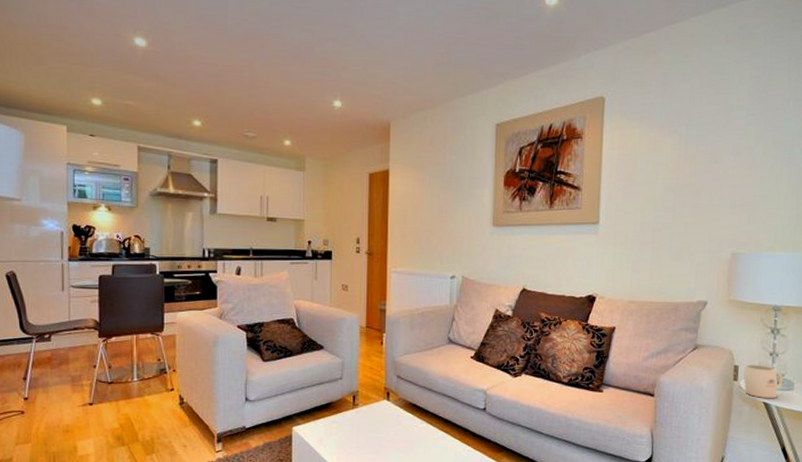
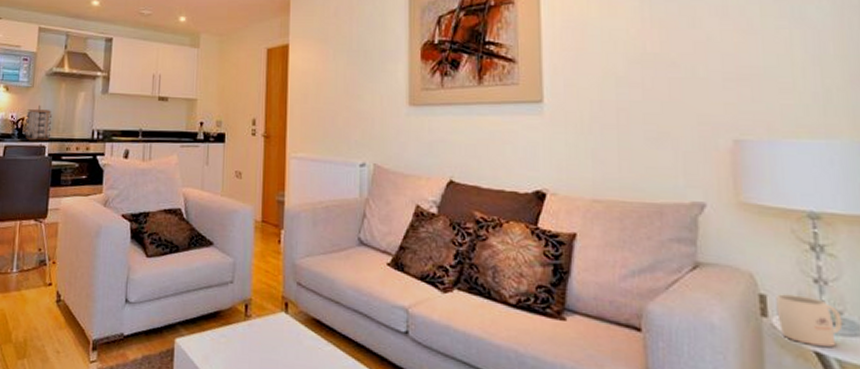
spice rack: none [132,224,161,260] -> present [24,104,53,141]

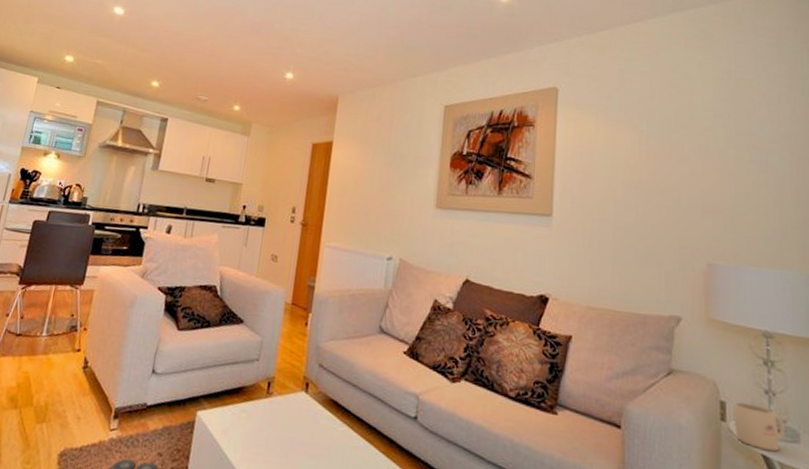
spice rack: present [24,104,53,141] -> none [70,174,101,210]

